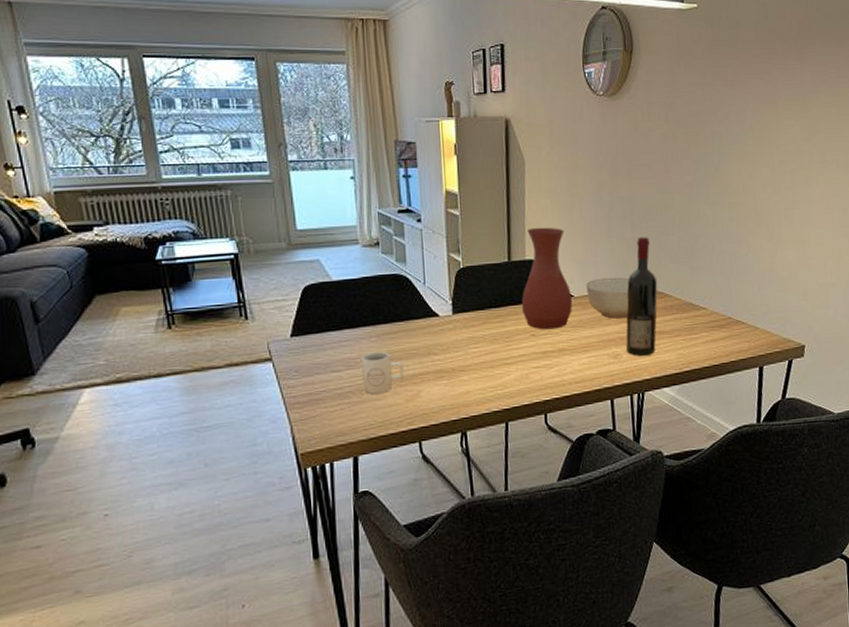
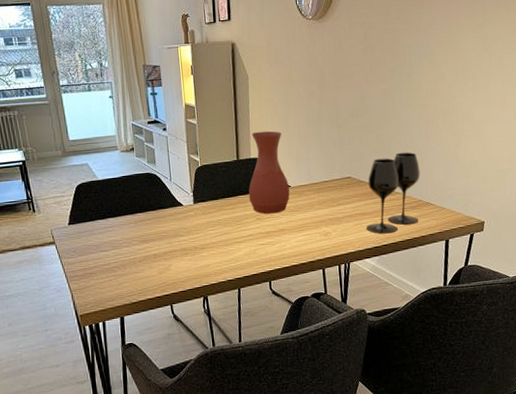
mug: present [361,352,404,394] -> none [123,235,157,268]
bowl: present [586,277,629,319] -> none [301,170,336,204]
wine bottle: present [625,237,658,356] -> none [334,136,360,234]
wine glass: none [664,258,730,358] -> present [366,152,421,234]

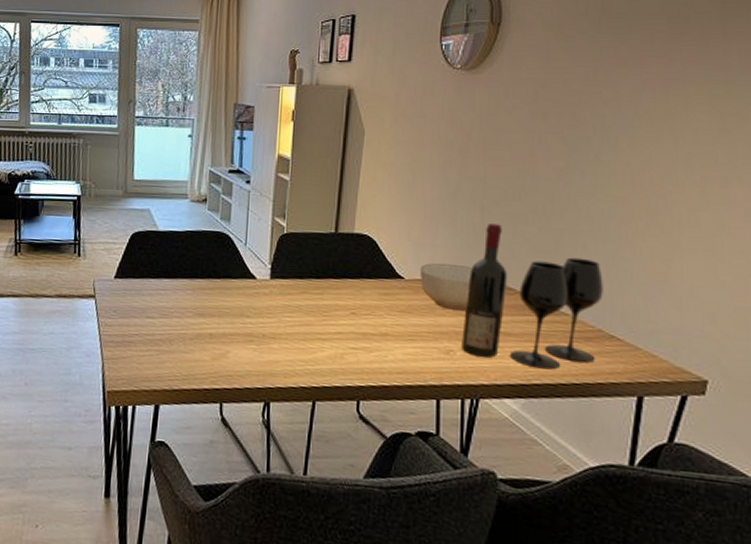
vase: present [249,131,290,214] -> none [345,200,402,311]
bowl: none [301,170,336,204] -> present [420,262,473,311]
wine bottle: none [334,136,360,234] -> present [462,223,508,358]

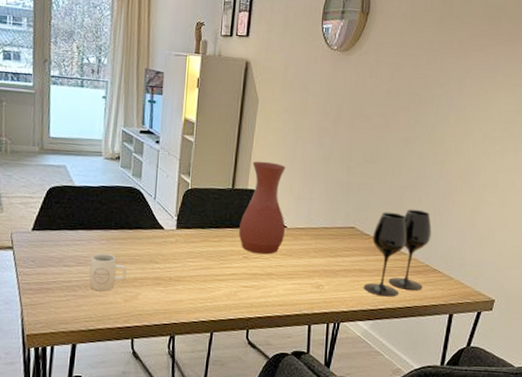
mug: none [173,304,215,347] -> present [89,253,127,291]
vase: none [345,200,402,311] -> present [239,161,286,255]
bowl: present [420,262,473,311] -> none [299,214,339,253]
wine bottle: present [462,223,508,358] -> none [328,182,365,290]

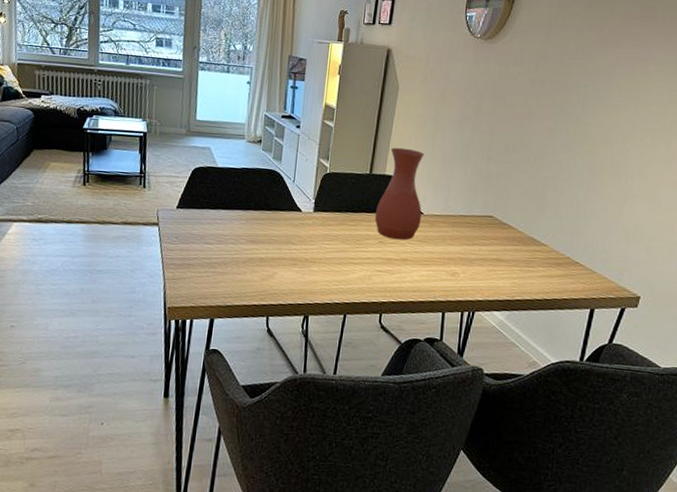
mug: present [89,253,127,291] -> none [228,232,265,269]
wine glass: present [363,209,432,297] -> none [500,199,574,288]

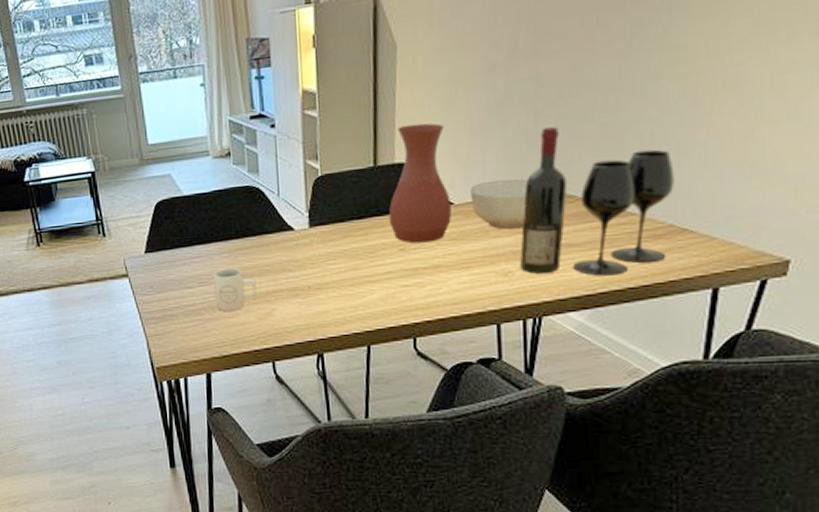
mug: none [228,232,265,269] -> present [213,268,257,311]
bowl: none [436,201,477,241] -> present [470,179,528,229]
wine bottle: none [464,170,504,279] -> present [520,127,568,274]
wine glass: none [500,199,574,288] -> present [572,149,675,276]

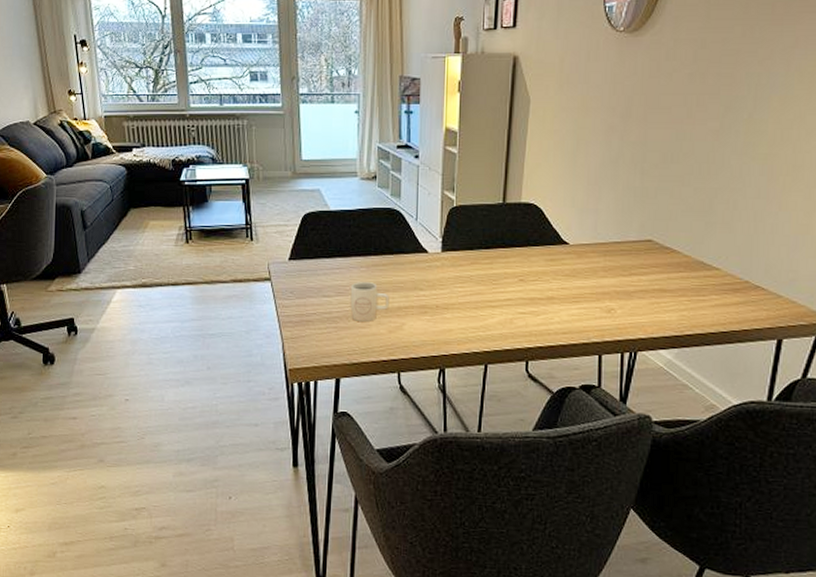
vase: present [389,123,451,244] -> none [513,170,567,276]
bowl: present [470,179,528,229] -> none [584,227,633,271]
wine bottle: present [520,127,568,274] -> none [622,186,665,313]
wine glass: present [572,149,675,276] -> none [665,215,752,321]

